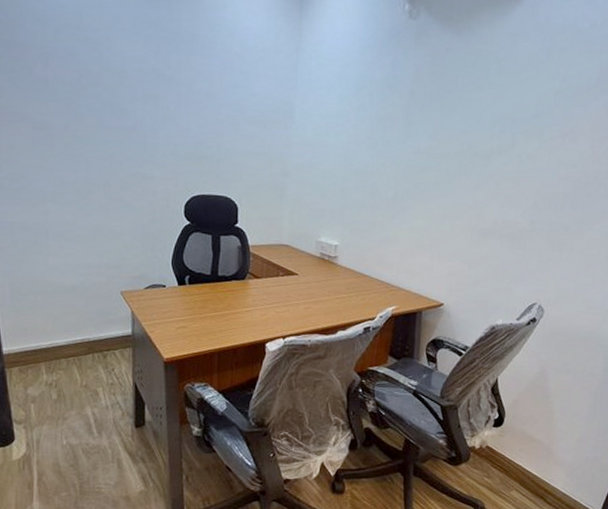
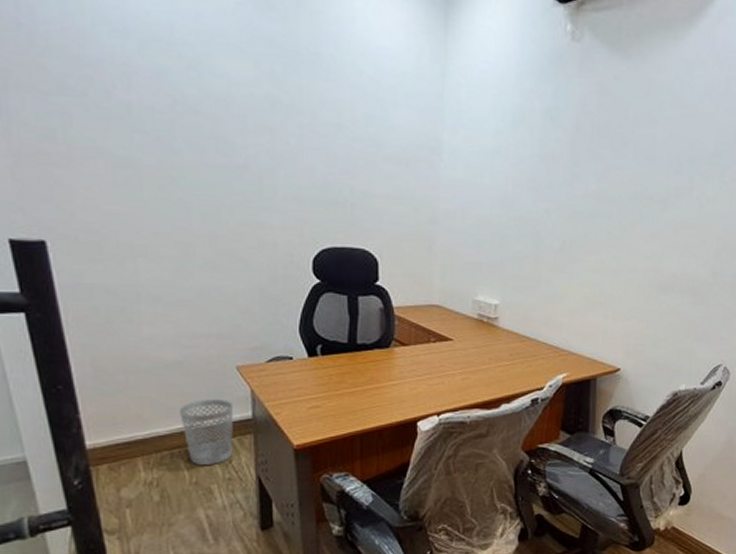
wastebasket: none [75,318,116,372] -> present [180,399,233,466]

